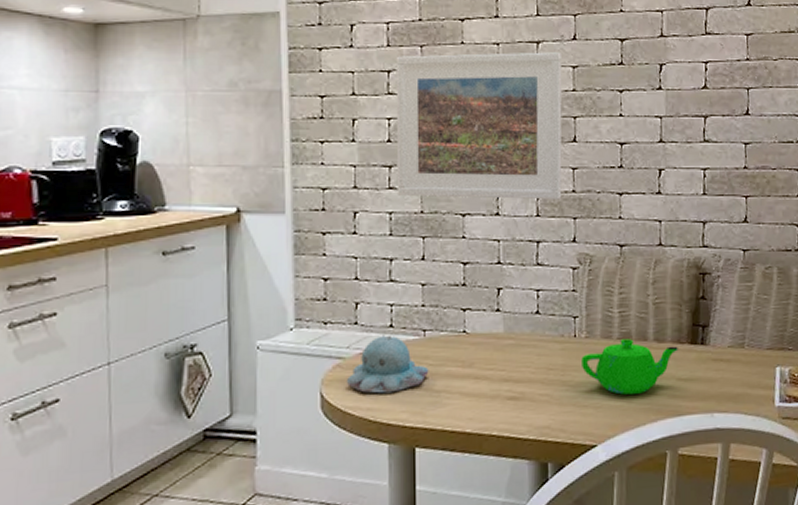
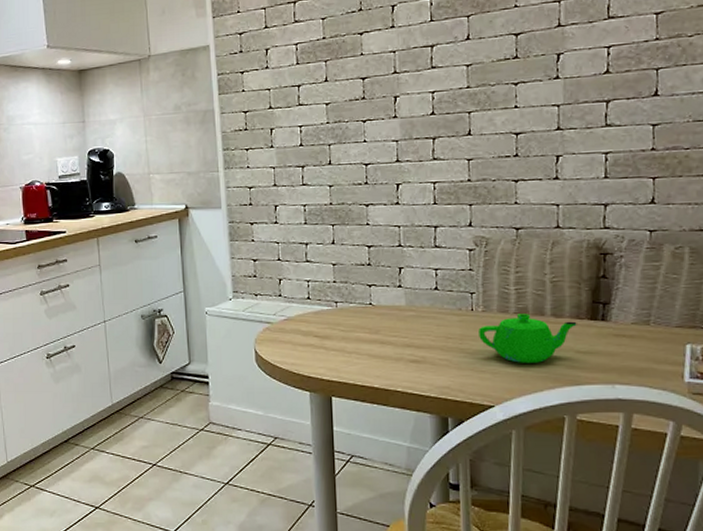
candle: present [346,335,429,394] -> none [274,305,341,352]
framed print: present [396,52,562,200] -> none [304,53,458,191]

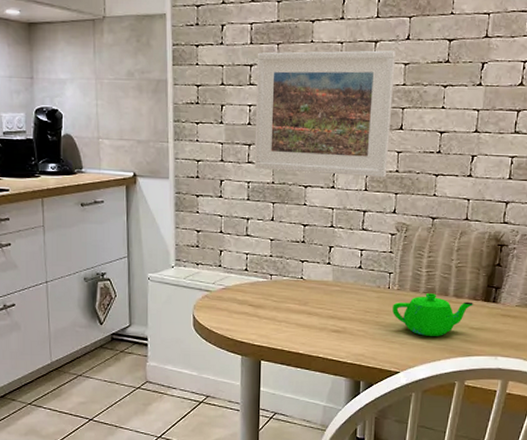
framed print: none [304,53,458,191] -> present [254,50,396,178]

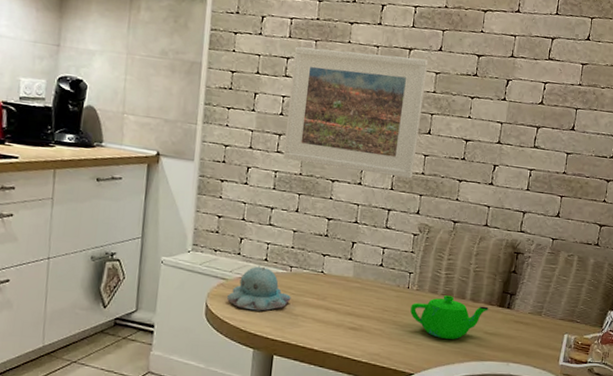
candle: none [211,276,274,320] -> present [226,266,291,311]

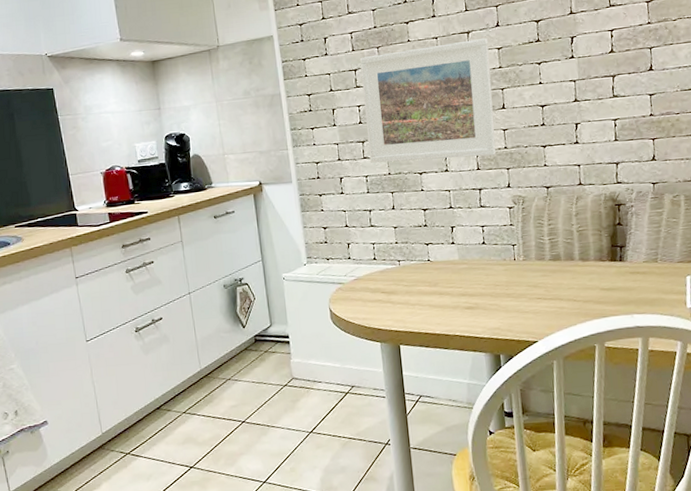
candle: present [226,266,291,311] -> none [346,265,405,307]
teapot: present [410,295,489,339] -> none [521,259,600,303]

